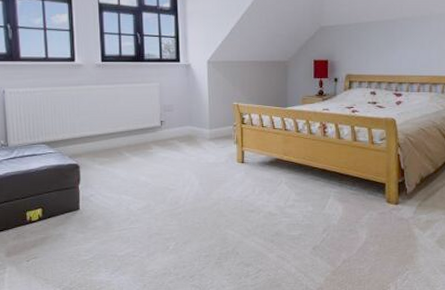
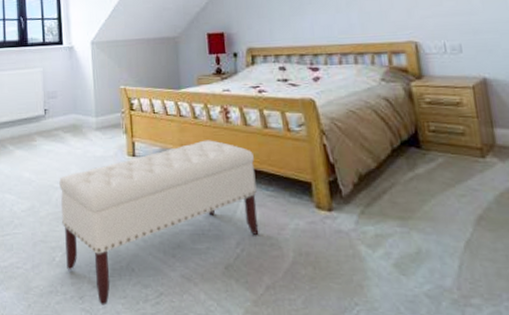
bench: none [174,150,343,282] -> present [59,140,259,306]

